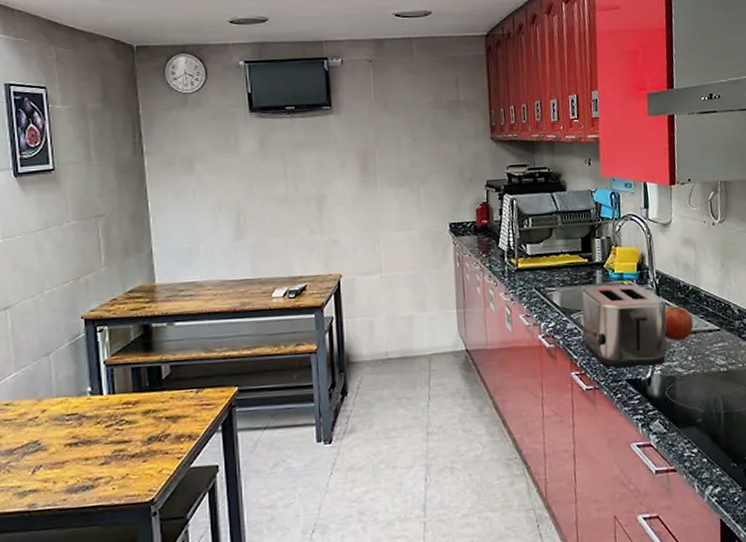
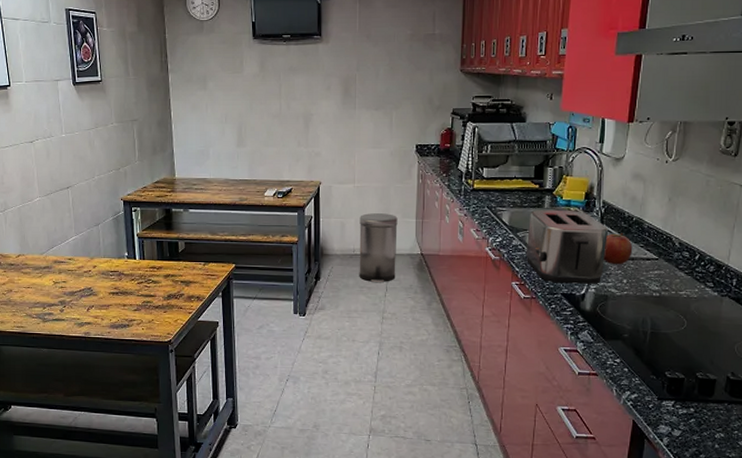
pedal bin: none [390,305,439,391] -> present [359,213,398,282]

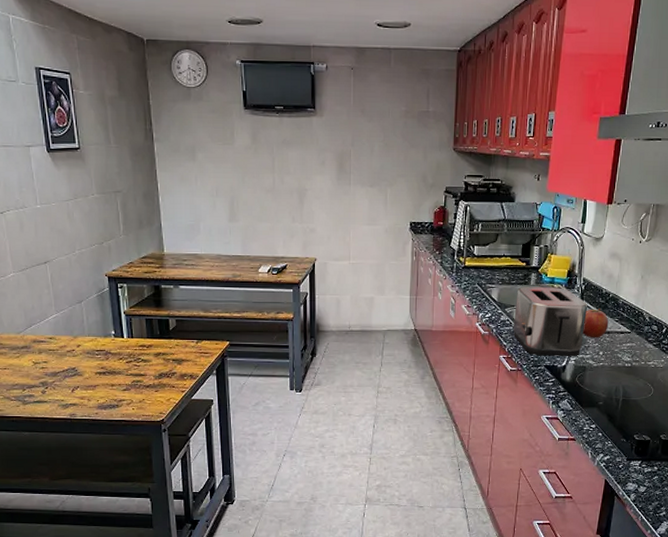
pedal bin: present [359,213,398,282] -> none [354,290,392,357]

